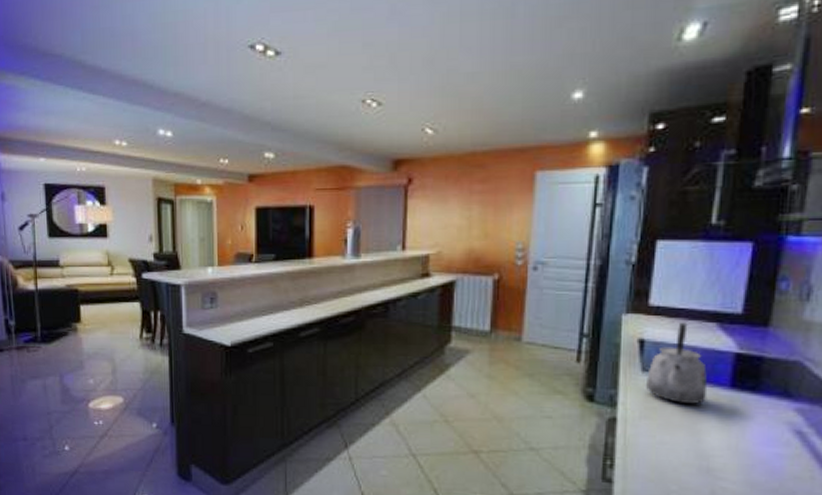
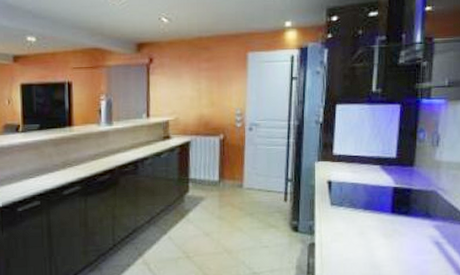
kettle: present [645,322,708,405] -> none [333,166,376,229]

